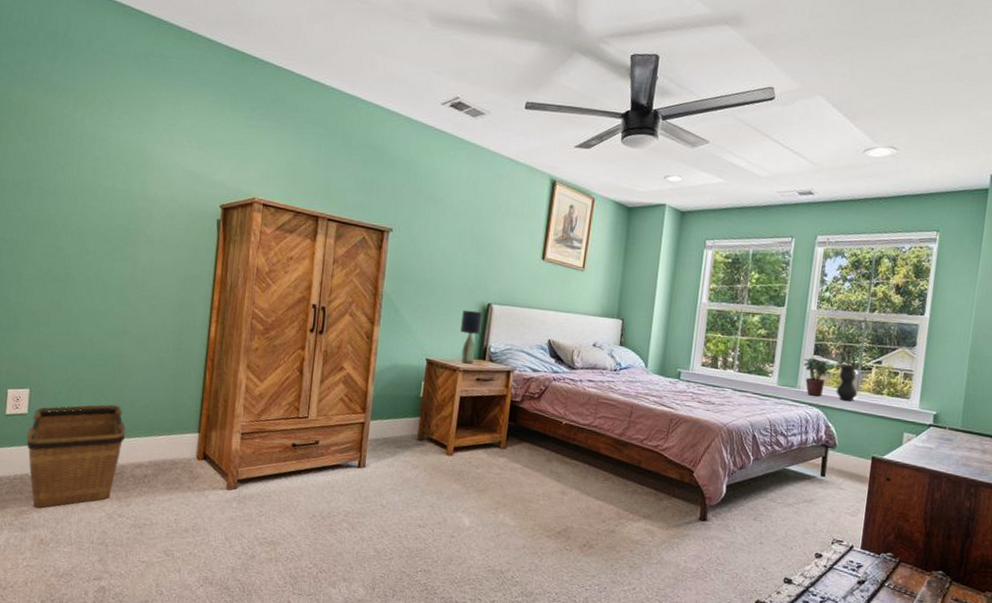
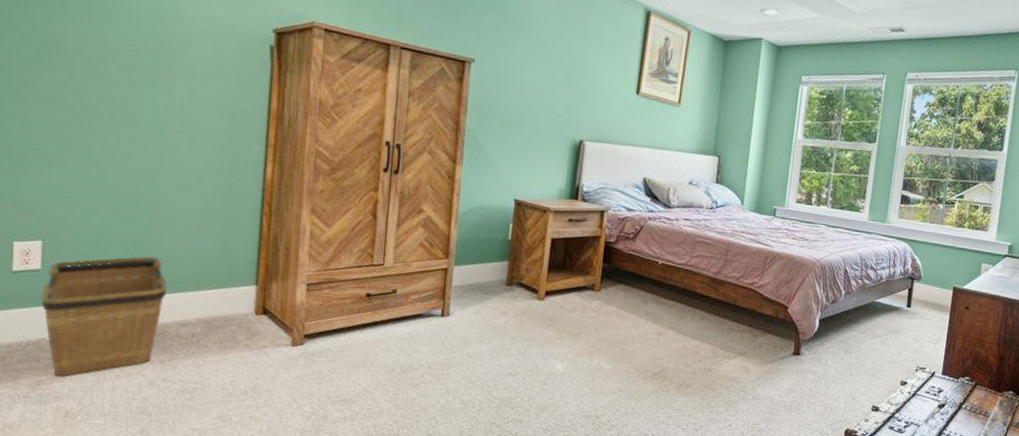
table lamp: present [460,309,483,364] -> none [551,147,575,204]
potted plant: present [803,357,831,397] -> none [892,193,918,231]
vase: present [836,364,858,401] -> none [922,198,942,235]

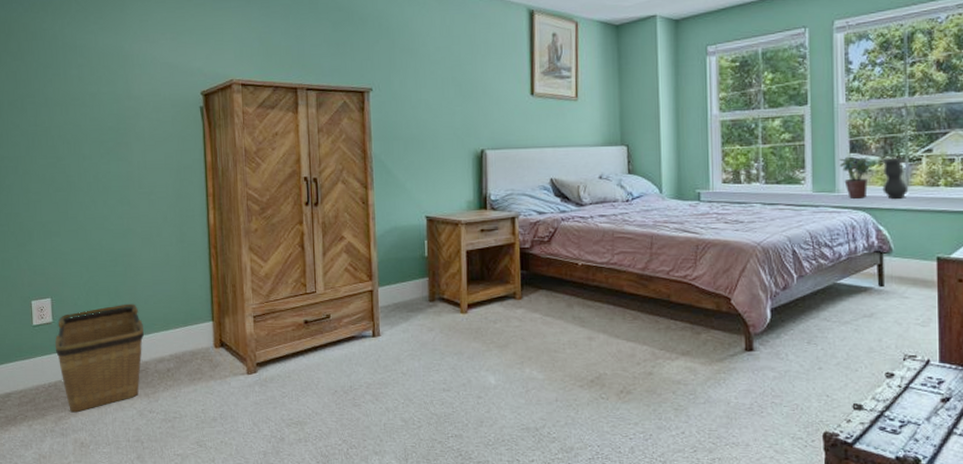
potted plant: none [892,193,918,231] -> present [839,156,873,199]
vase: none [922,198,942,235] -> present [882,157,909,199]

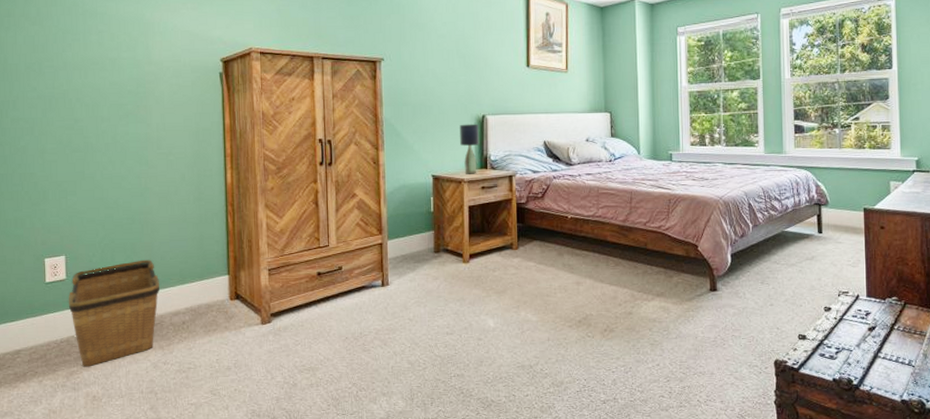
table lamp: none [456,159,478,216] -> present [460,124,480,174]
potted plant: present [839,156,873,199] -> none [786,123,813,159]
vase: present [882,157,909,199] -> none [820,124,841,159]

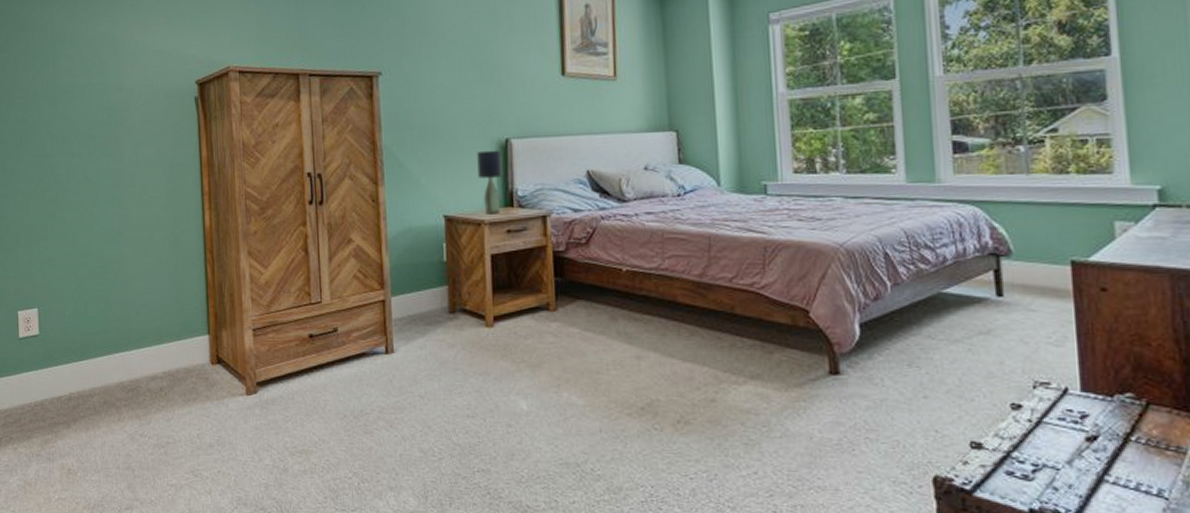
bicycle basket: present [68,259,159,367] -> none [41,314,135,435]

